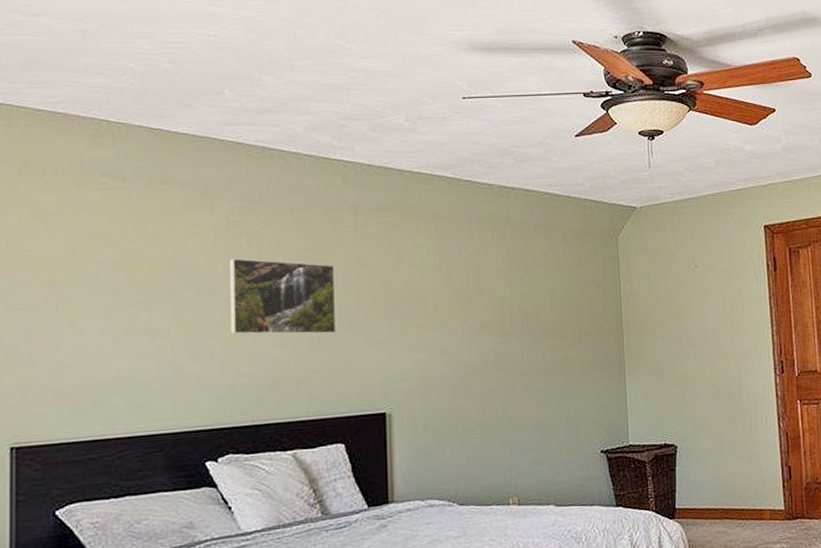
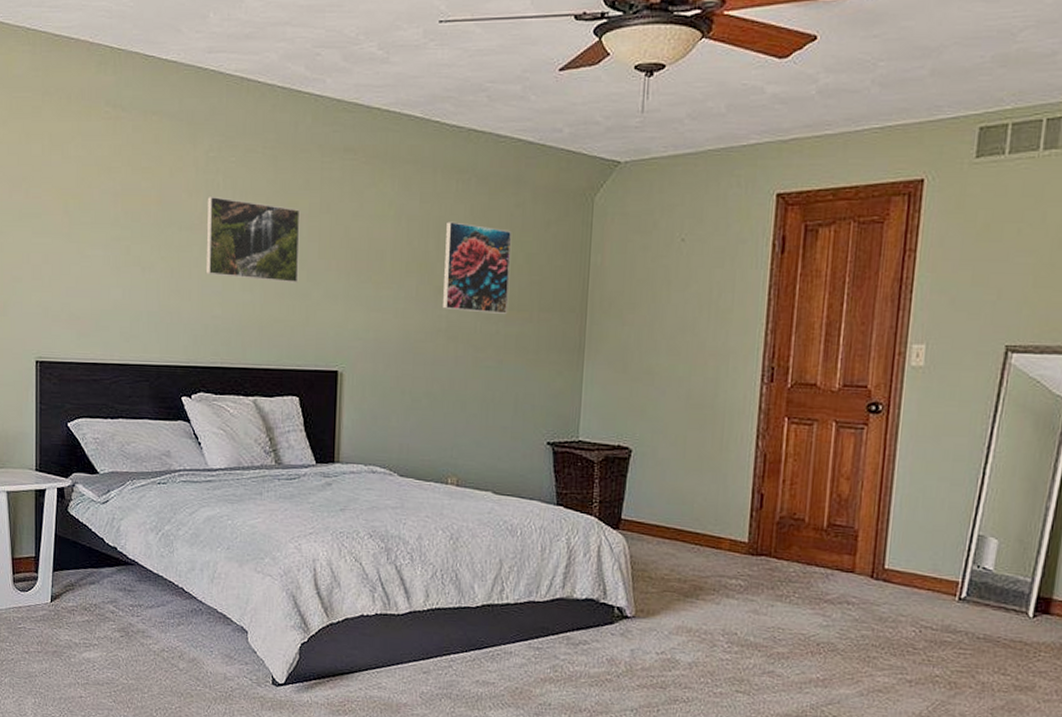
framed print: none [486,265,552,343] -> present [443,222,512,314]

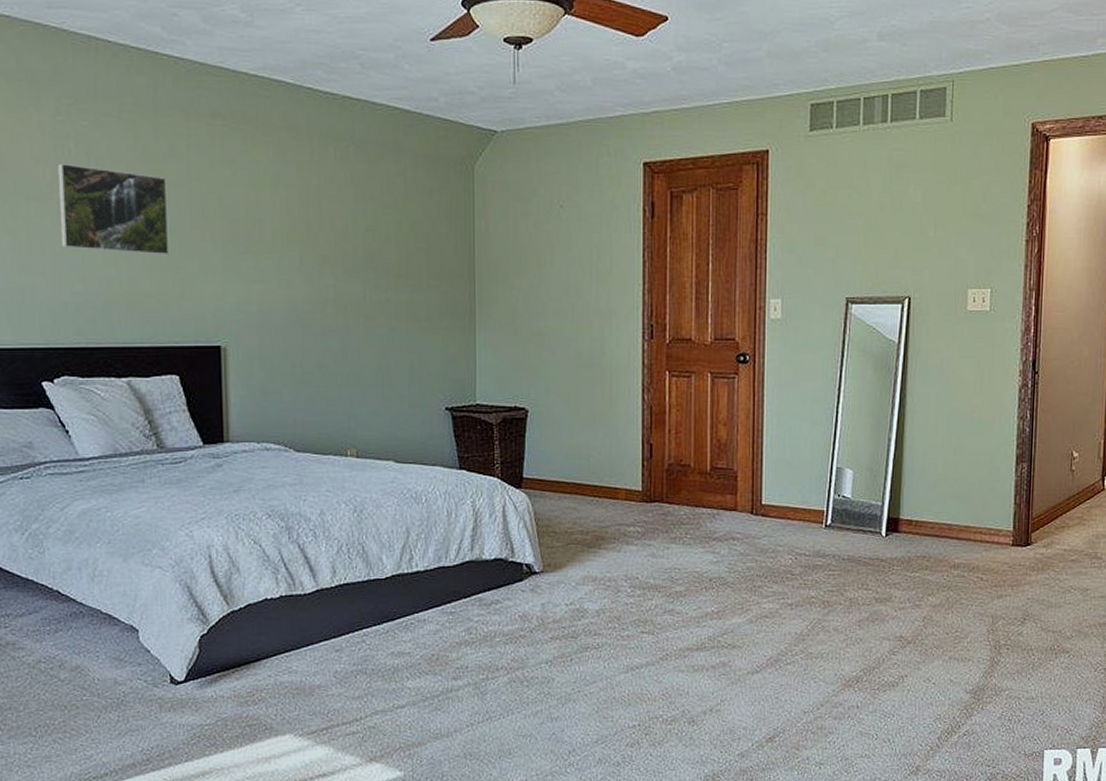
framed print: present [443,222,512,314] -> none [327,190,397,282]

